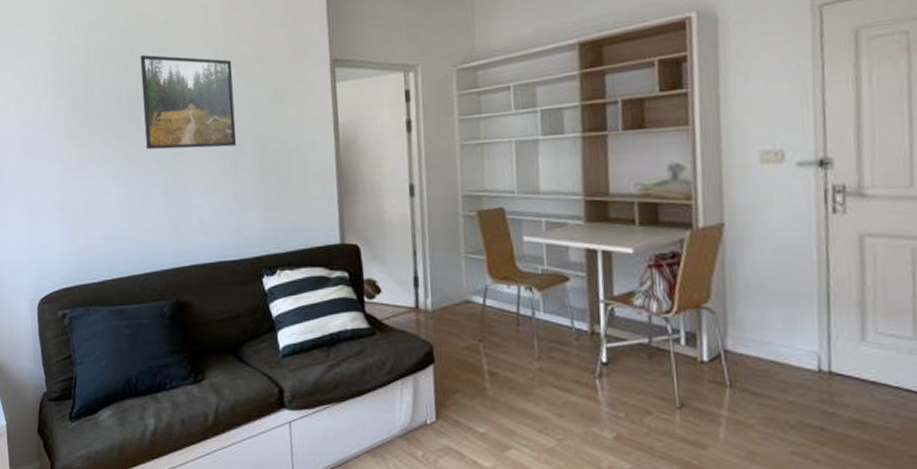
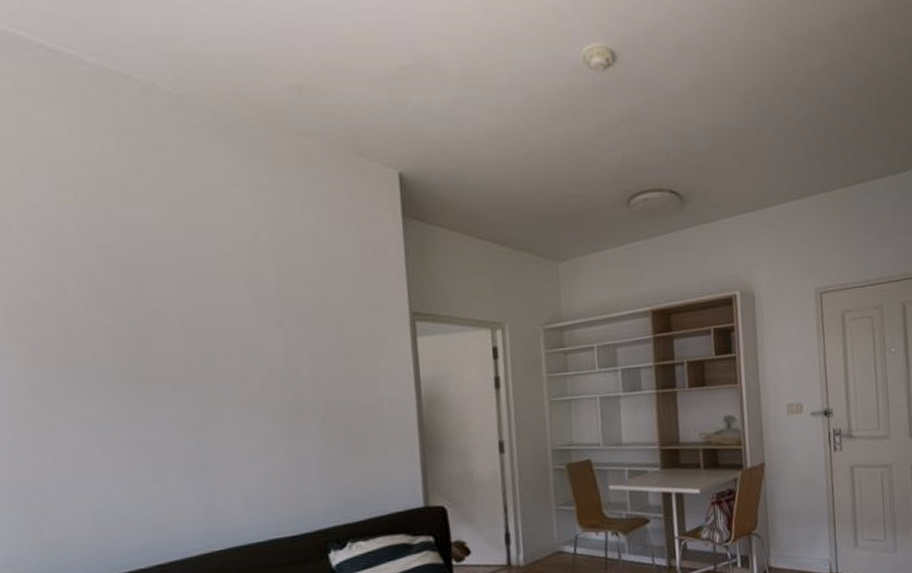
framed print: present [140,54,237,150] -> none [149,293,294,411]

